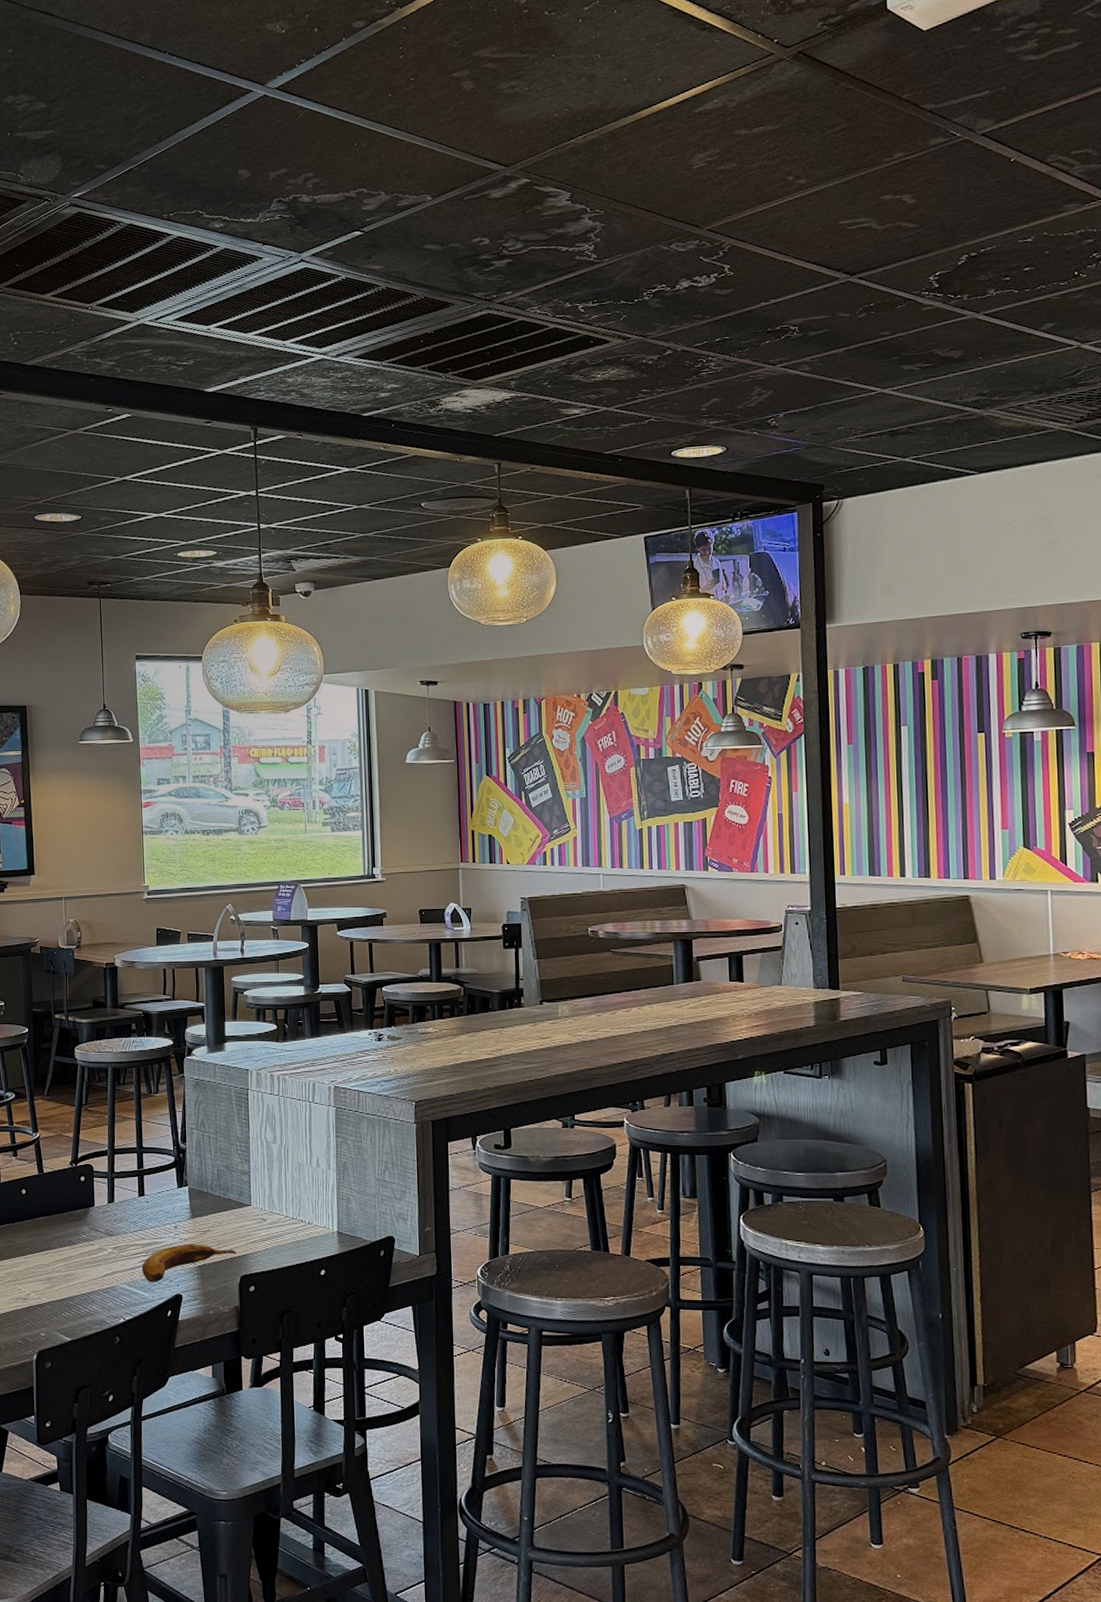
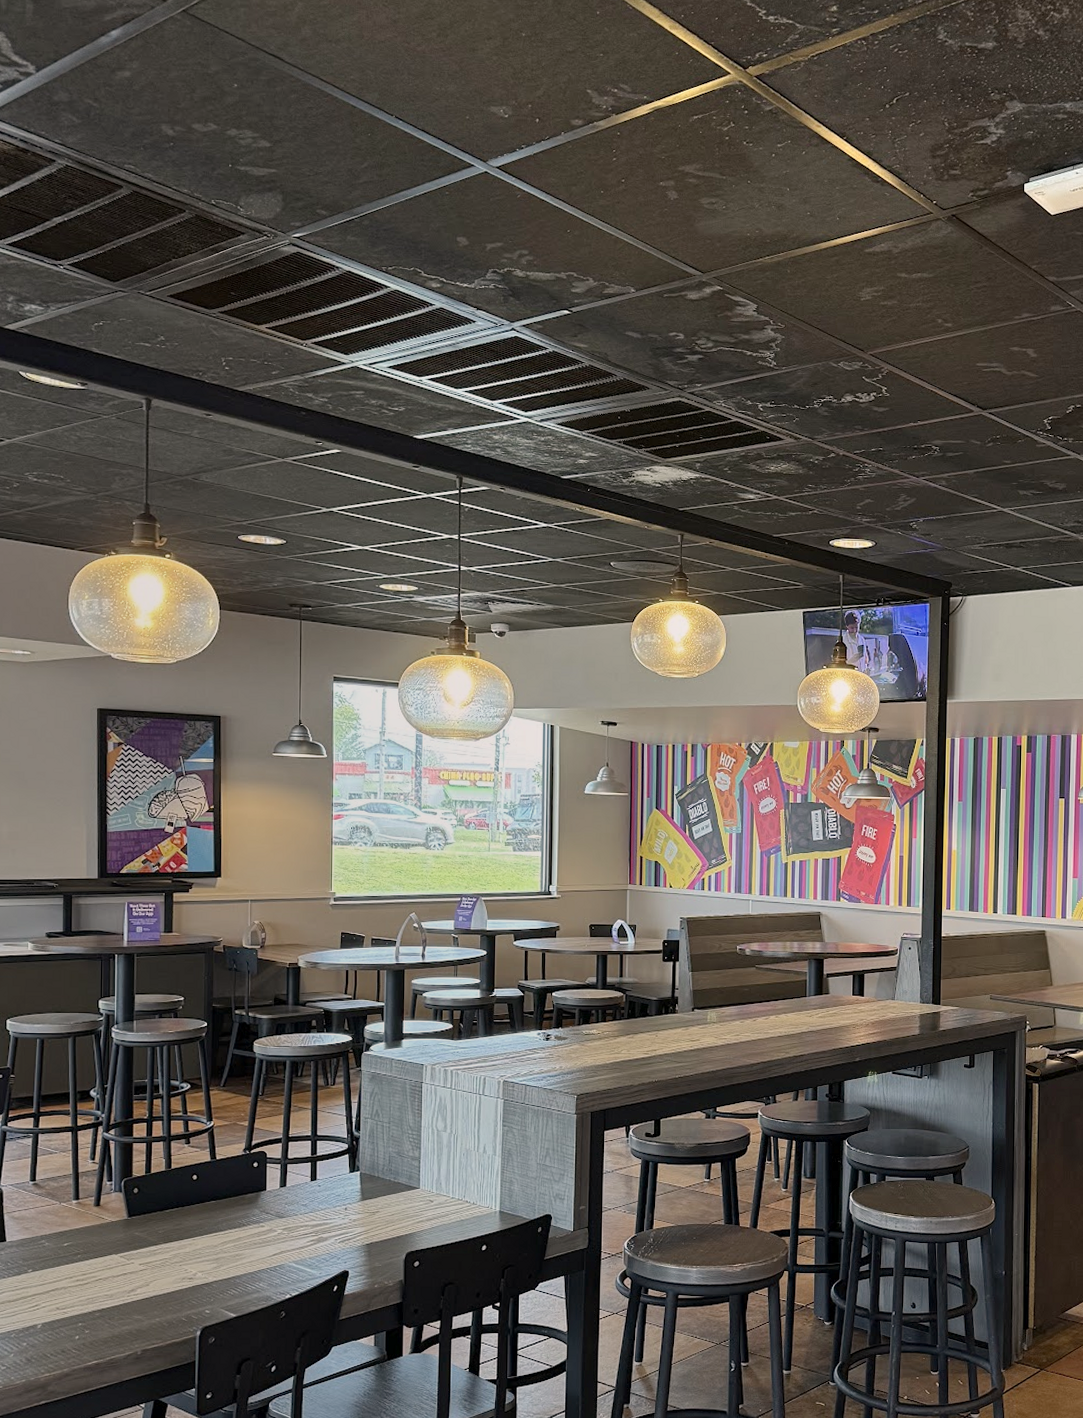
banana: present [141,1243,236,1283] -> none [310,1224,403,1261]

